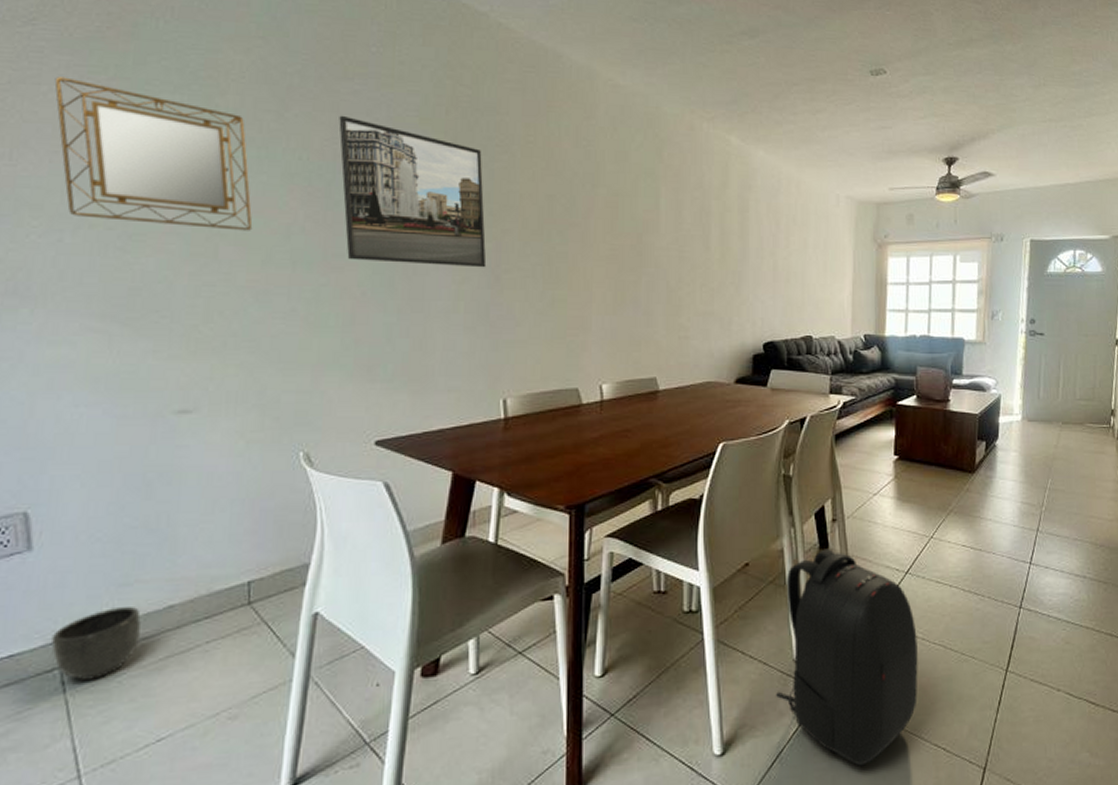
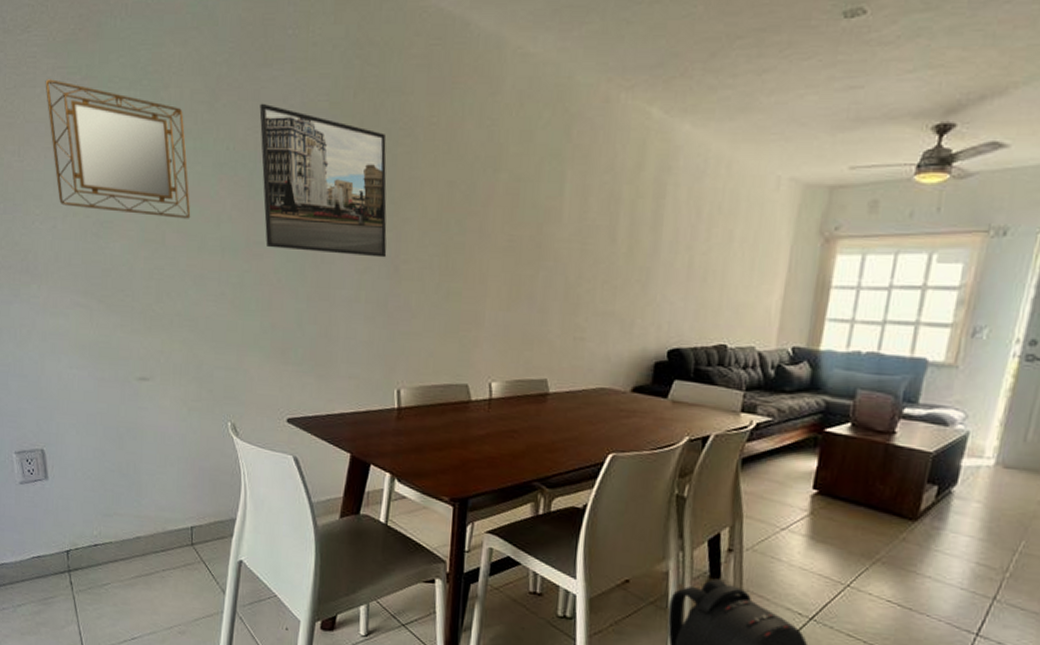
planter: present [51,607,141,681] -> none [63,532,119,585]

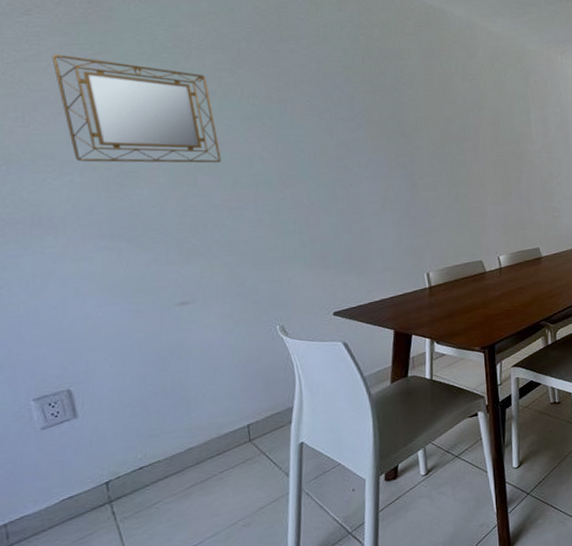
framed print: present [259,103,387,258] -> none [280,69,405,179]

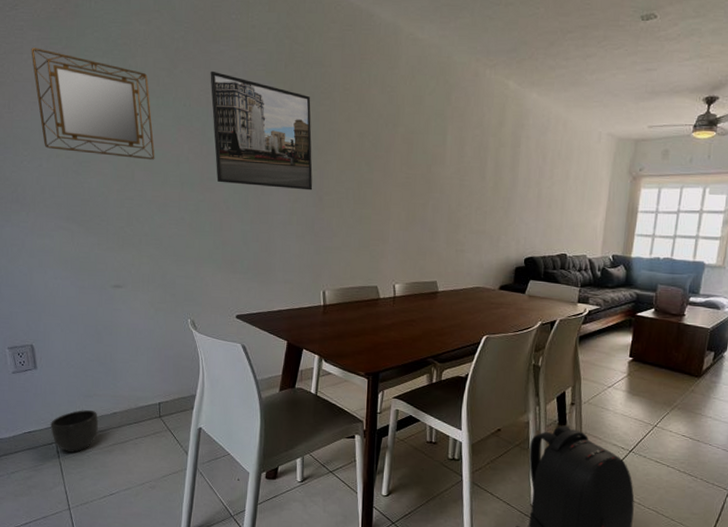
planter: none [101,452,169,510] -> present [51,410,98,453]
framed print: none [280,69,405,179] -> present [210,70,313,191]

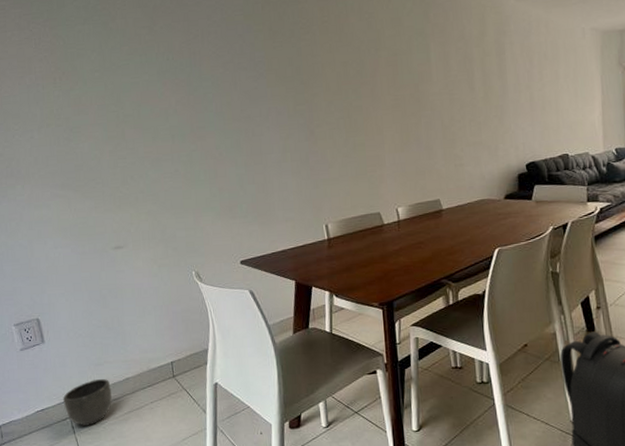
home mirror: present [31,47,155,160] -> none [14,24,144,120]
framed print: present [210,70,313,191] -> none [189,22,303,130]

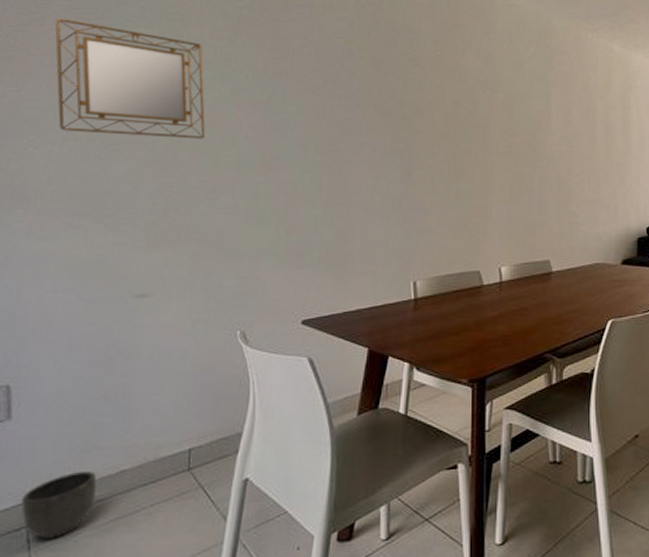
home mirror: none [14,24,144,120] -> present [55,18,206,139]

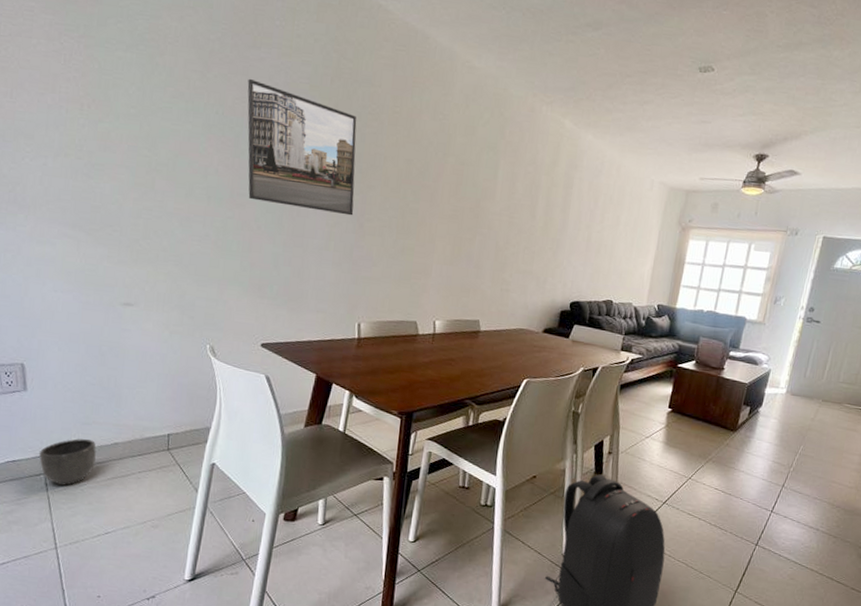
home mirror: present [55,18,206,139] -> none [41,32,180,169]
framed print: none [279,39,400,165] -> present [247,78,357,216]

